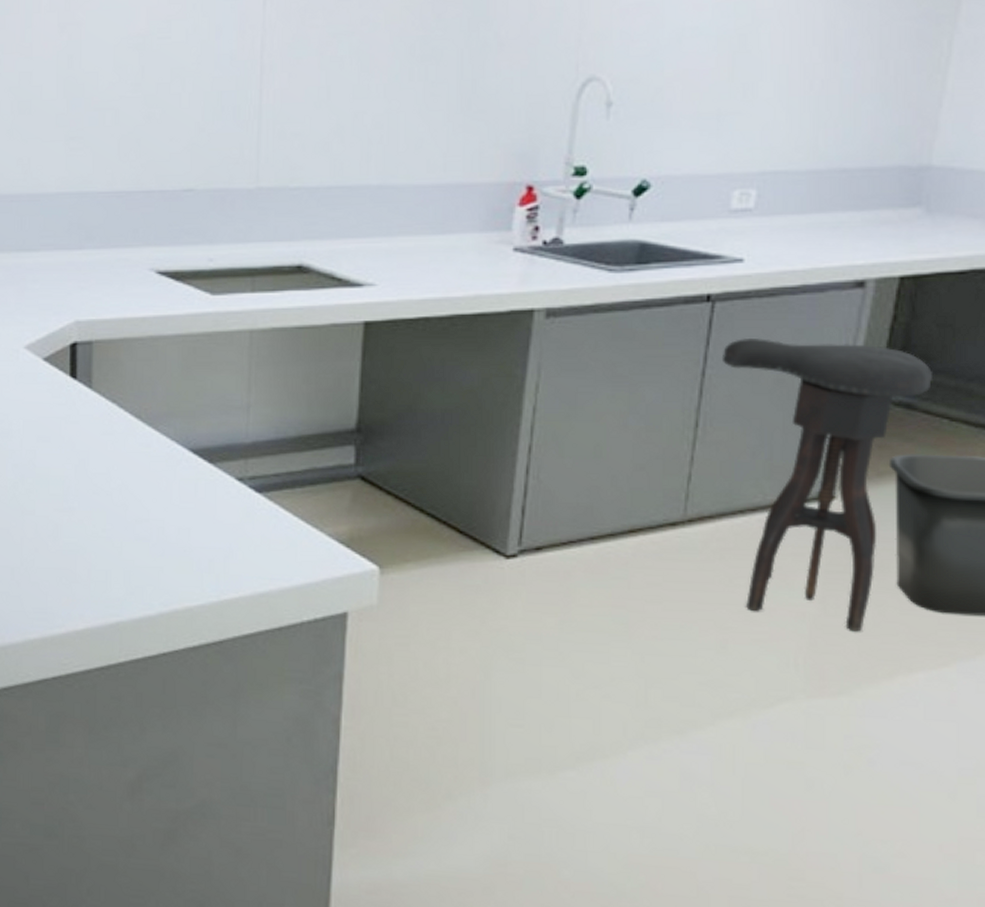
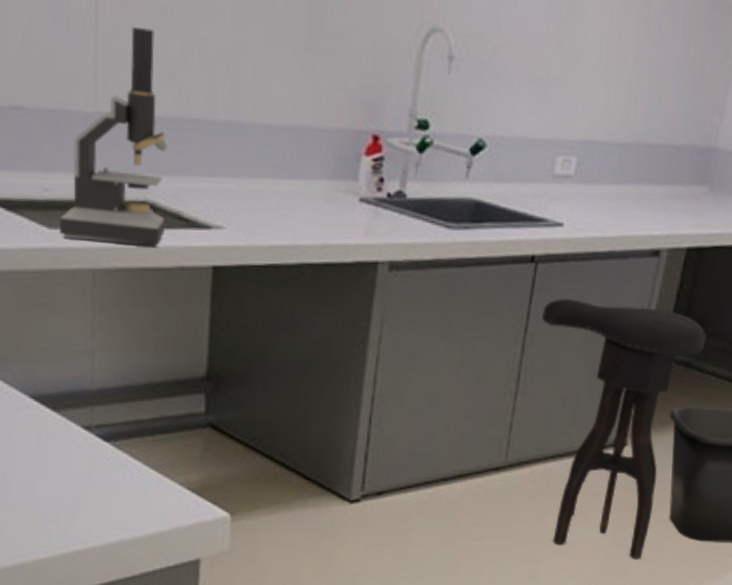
microscope: none [222,109,323,307] -> present [60,27,168,248]

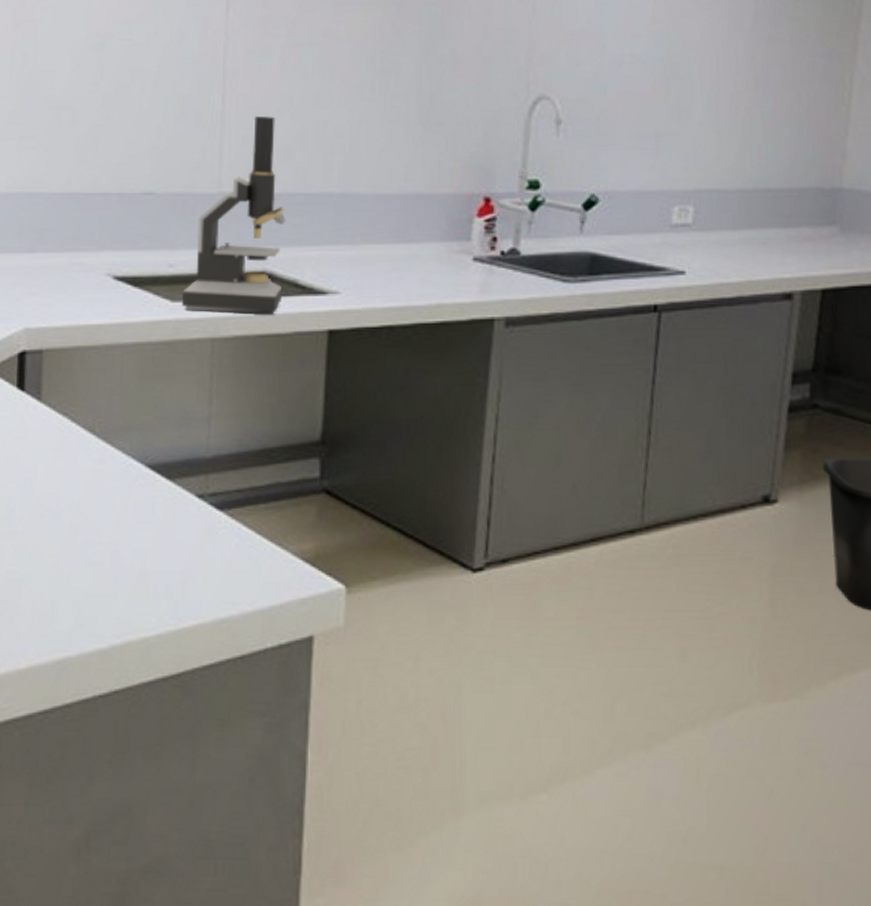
stool: present [541,299,707,559] -> none [669,348,856,634]

